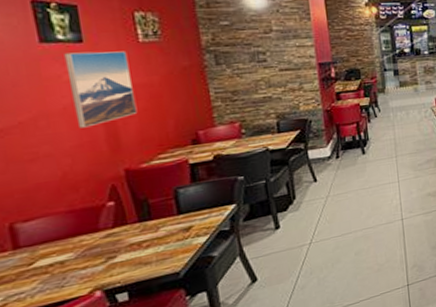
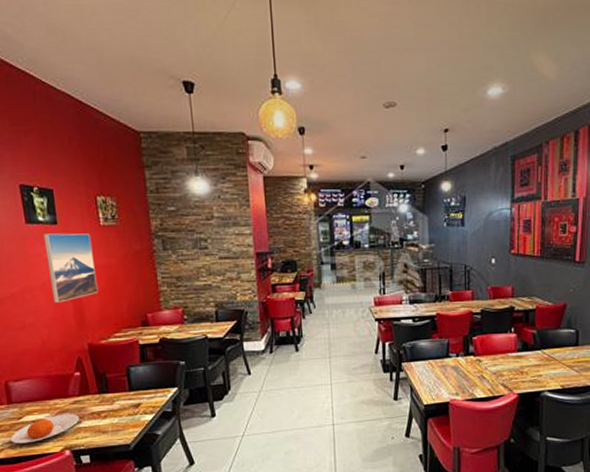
plate: none [16,248,114,295] -> present [10,413,80,444]

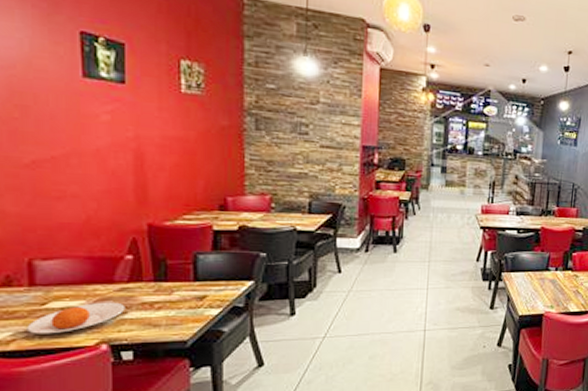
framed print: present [43,233,99,303] -> none [105,92,169,174]

